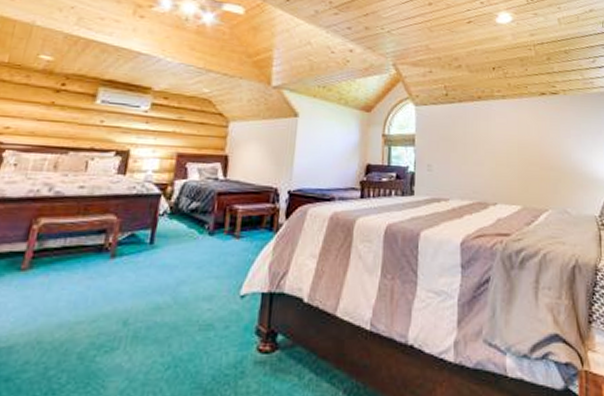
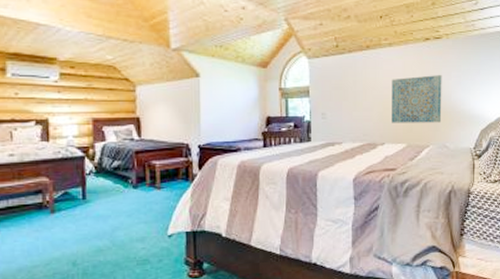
wall art: none [505,131,561,185] -> present [392,75,442,123]

